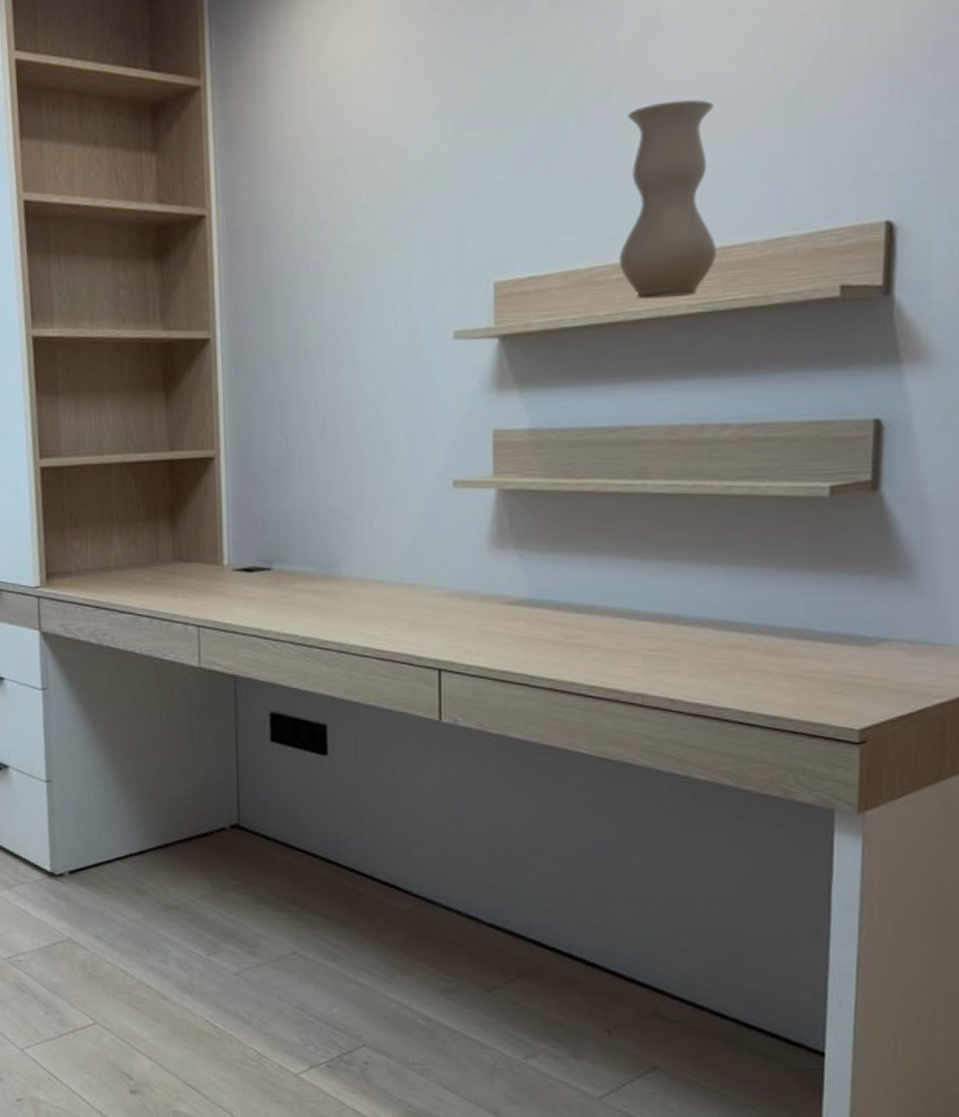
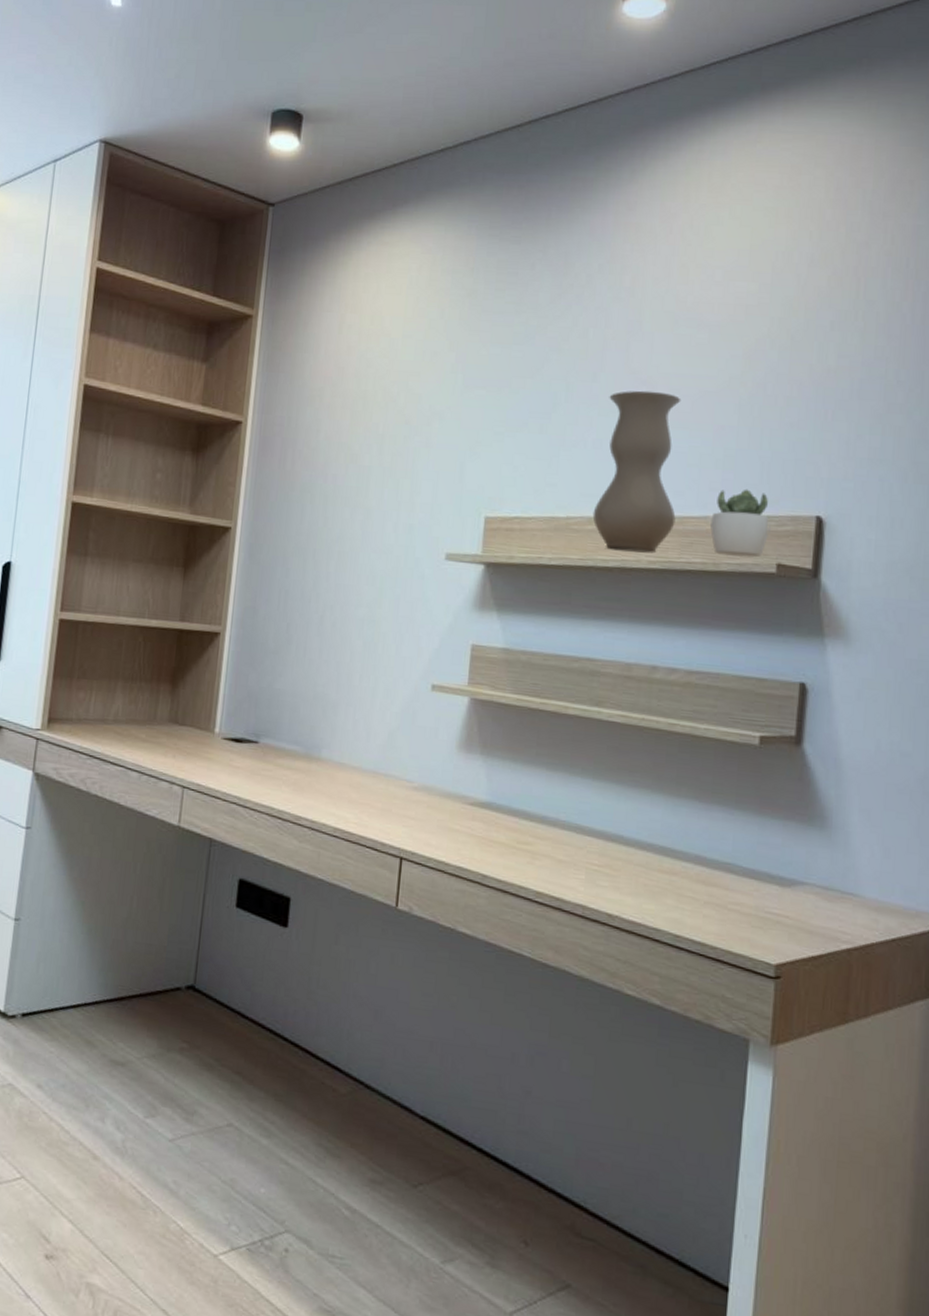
succulent plant: none [759,201,831,285] -> present [710,489,771,558]

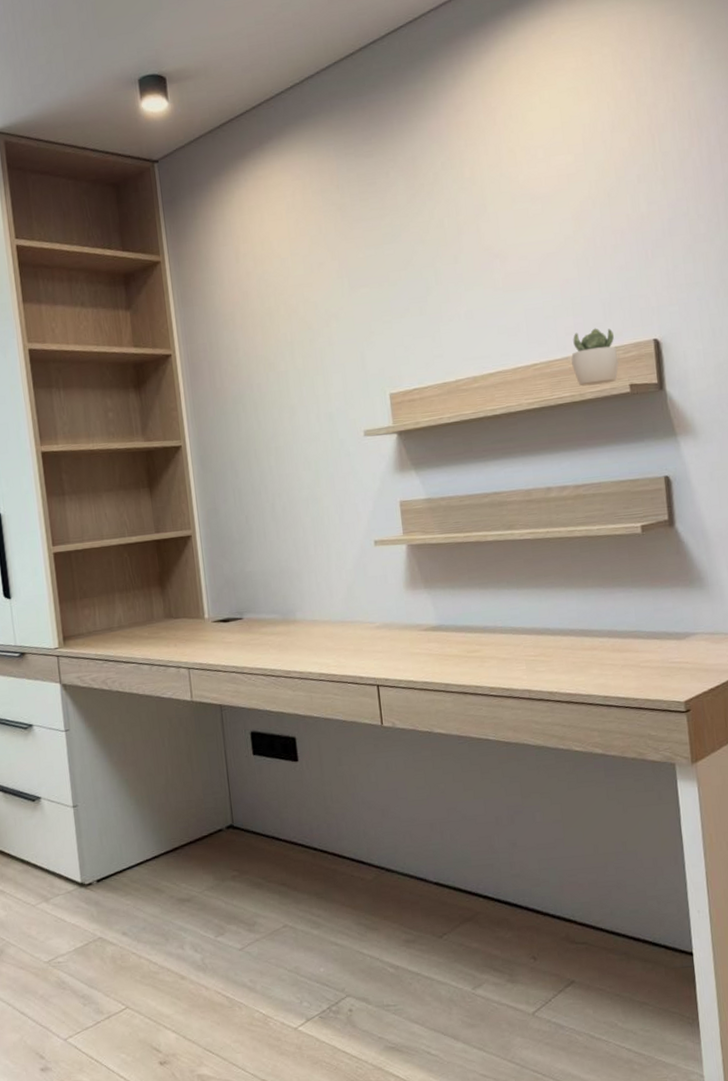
vase: present [592,390,682,554] -> none [471,261,544,401]

